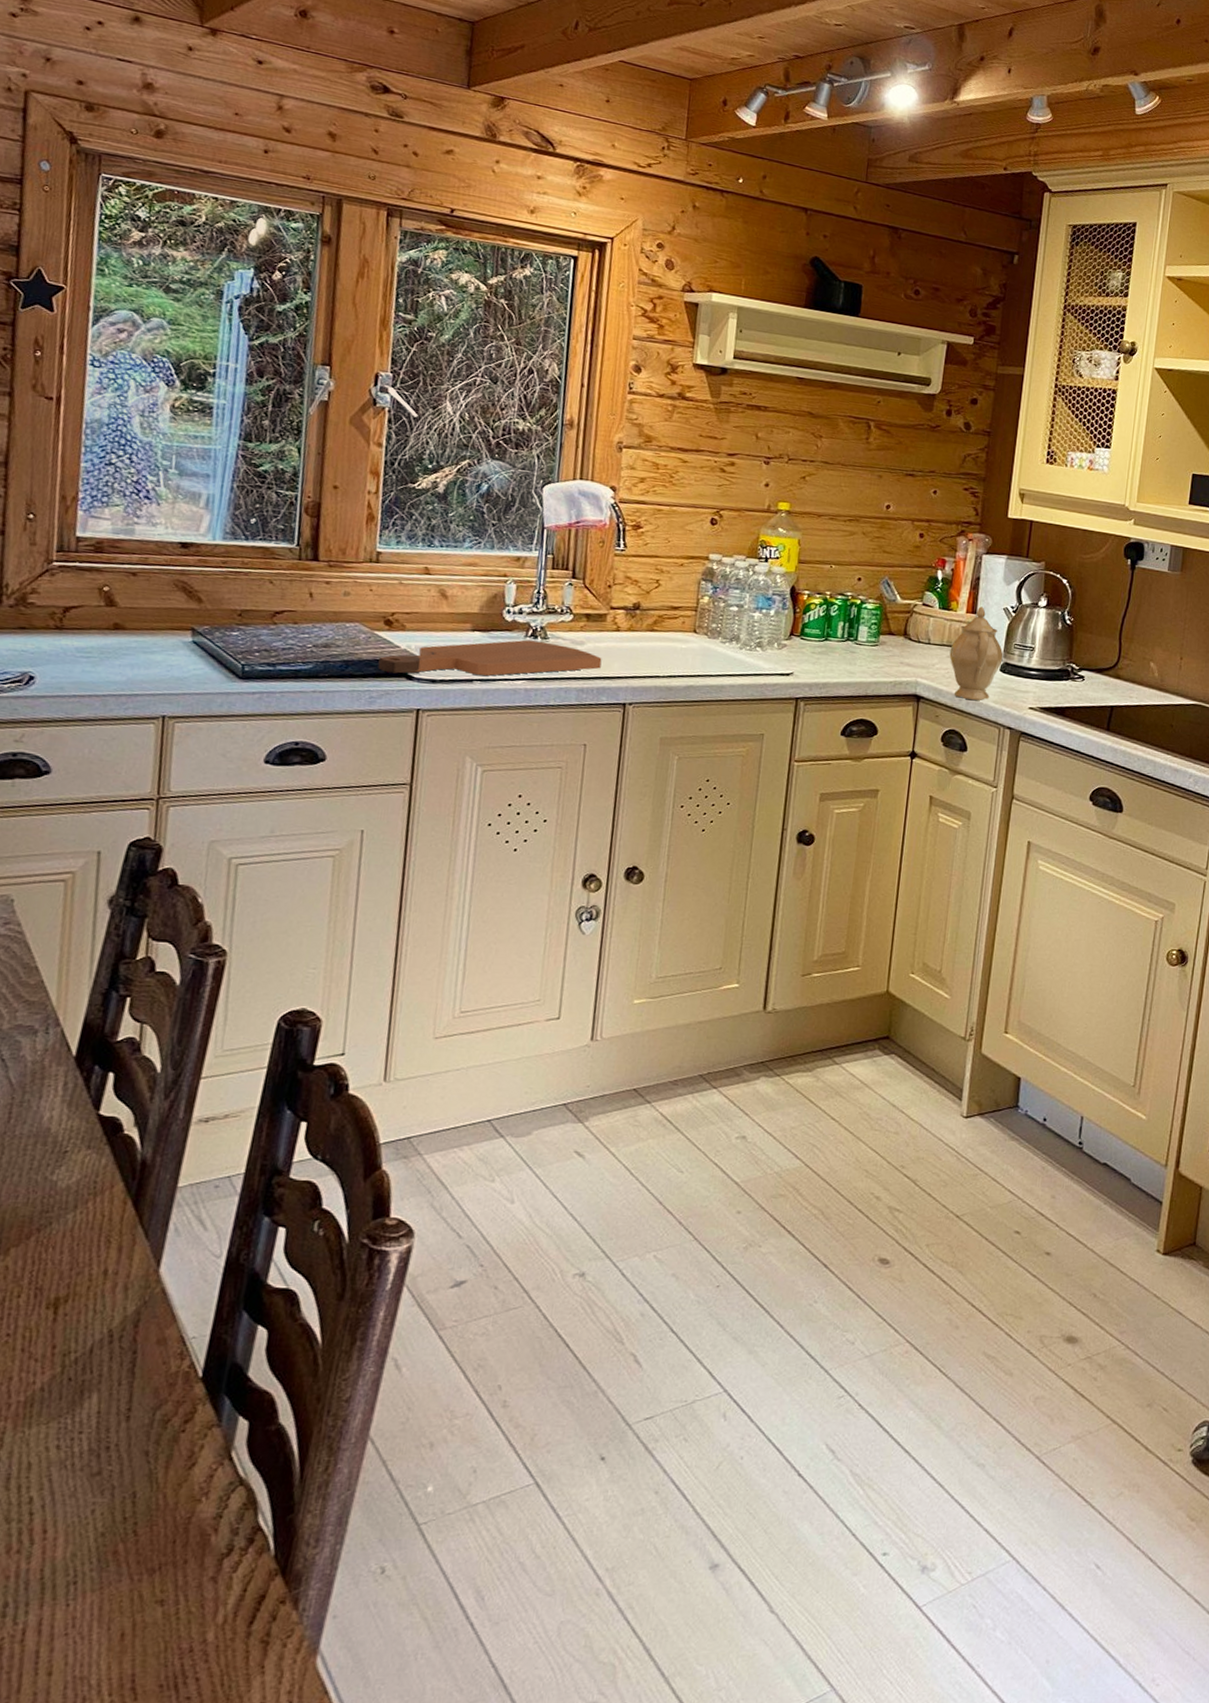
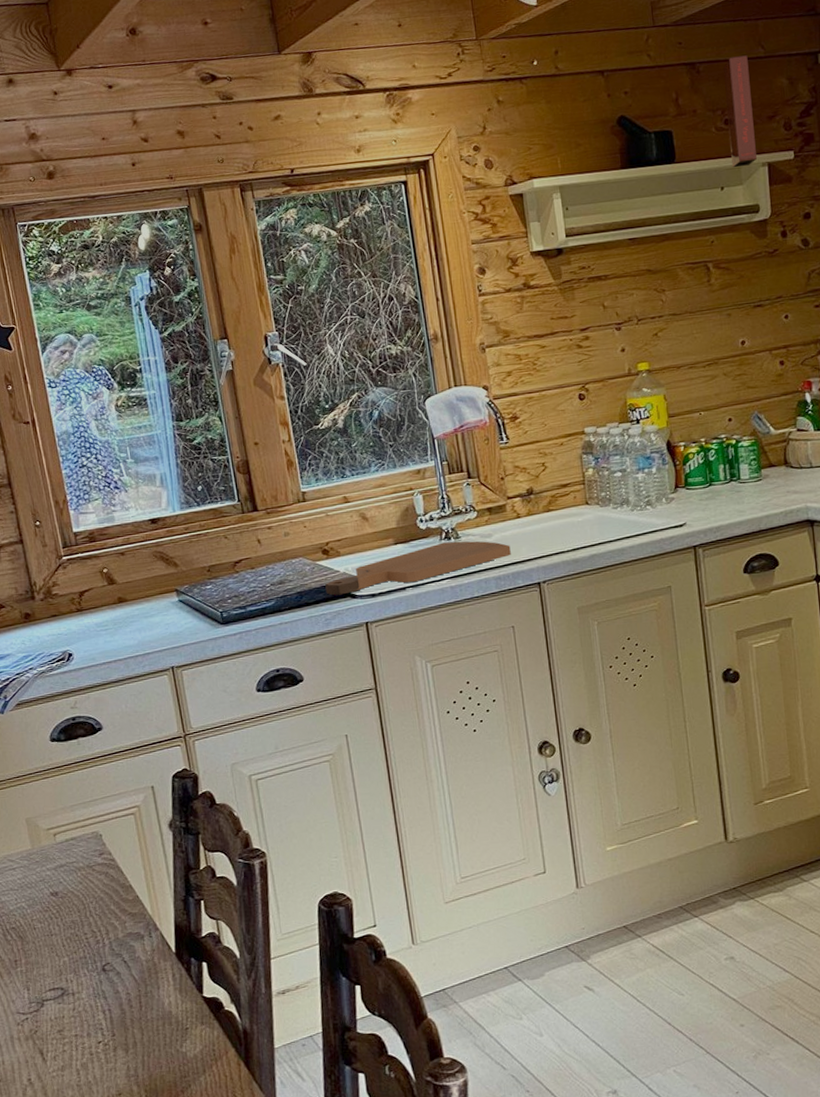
book: none [913,233,949,339] -> present [722,55,757,168]

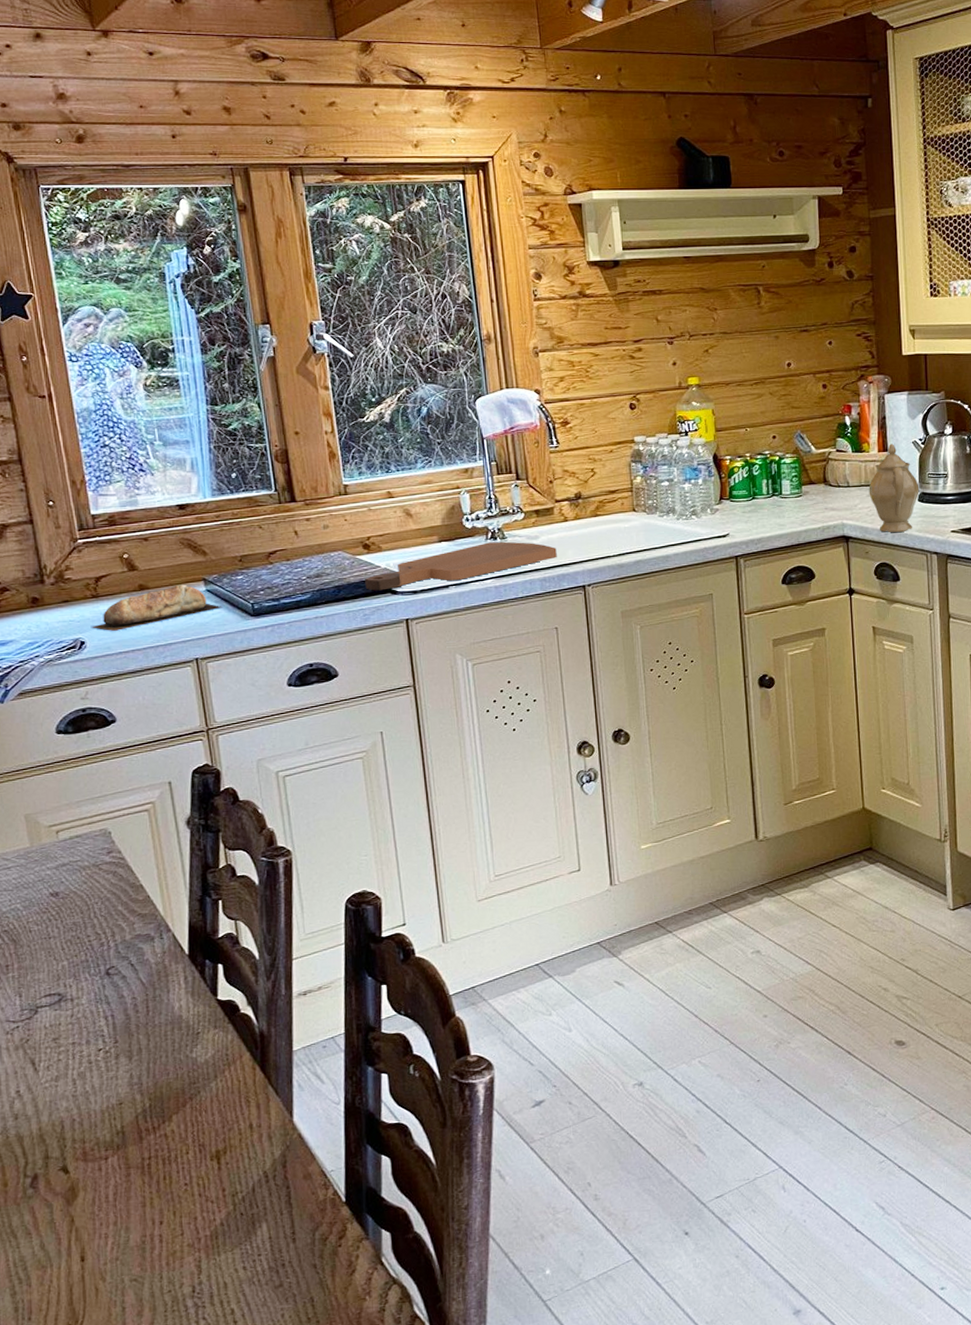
bread loaf: none [76,596,195,644] -> present [90,584,223,632]
book: present [722,55,757,168] -> none [779,92,808,198]

